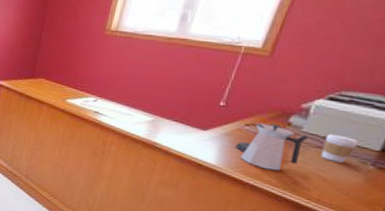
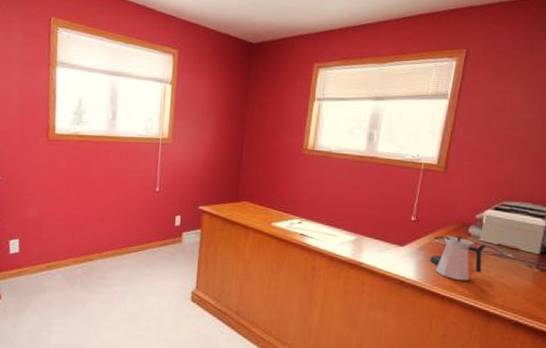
coffee cup: present [321,133,359,163] -> none [498,241,523,268]

